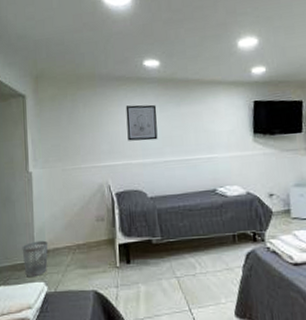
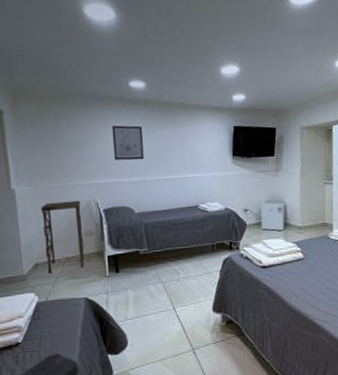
wastebasket: present [22,240,49,278] -> none [9,255,37,290]
pedestal table: none [54,183,95,261] -> present [40,200,85,273]

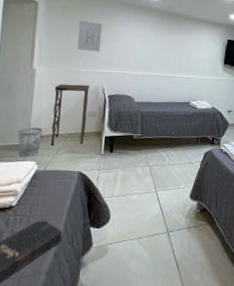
wastebasket: none [9,255,37,290] -> present [17,127,43,157]
wall art: none [55,125,86,162] -> present [77,21,102,52]
wall art: present [111,125,144,161] -> none [125,26,152,58]

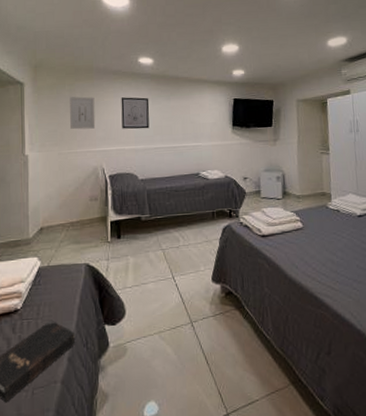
wastebasket: present [17,127,43,157] -> none [16,219,43,254]
pedestal table: present [50,84,89,146] -> none [50,166,89,238]
wall art: none [125,26,152,58] -> present [121,97,150,130]

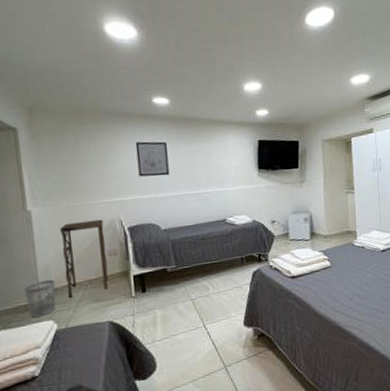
wastebasket: none [16,219,43,254] -> present [24,279,56,318]
pedestal table: none [50,166,89,238] -> present [59,219,108,298]
wall art: present [70,96,96,130] -> none [75,142,109,180]

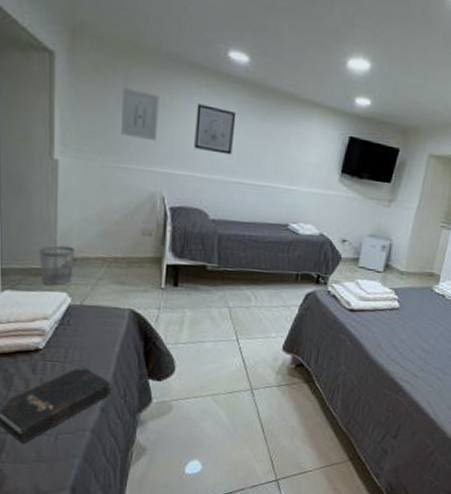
pedestal table: present [59,219,108,298] -> none [87,185,142,273]
wall art: none [75,142,109,180] -> present [122,88,159,141]

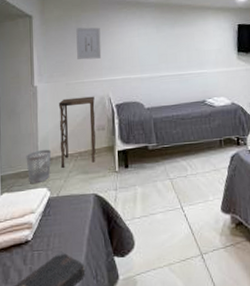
pedestal table: none [87,185,142,273] -> present [58,96,96,168]
wall art: present [194,104,237,155] -> none [126,26,155,58]

